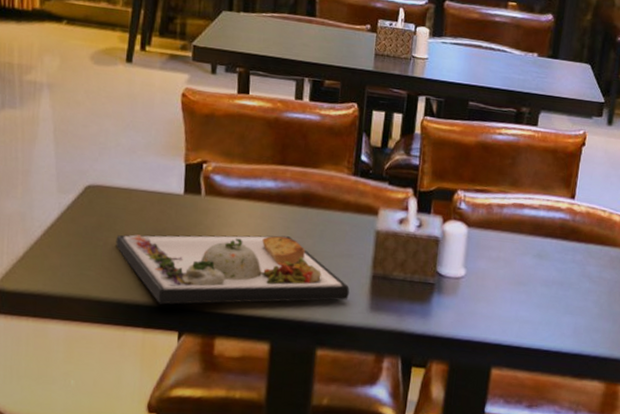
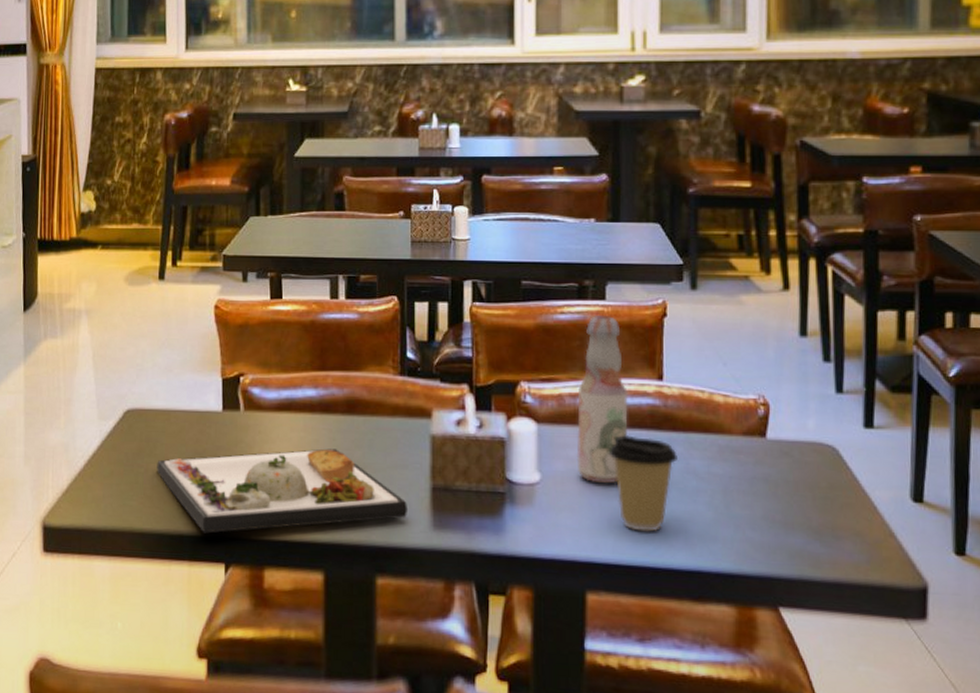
bottle: none [497,139,547,282] -> present [576,316,628,484]
coffee cup: none [524,242,578,322] -> present [610,435,678,532]

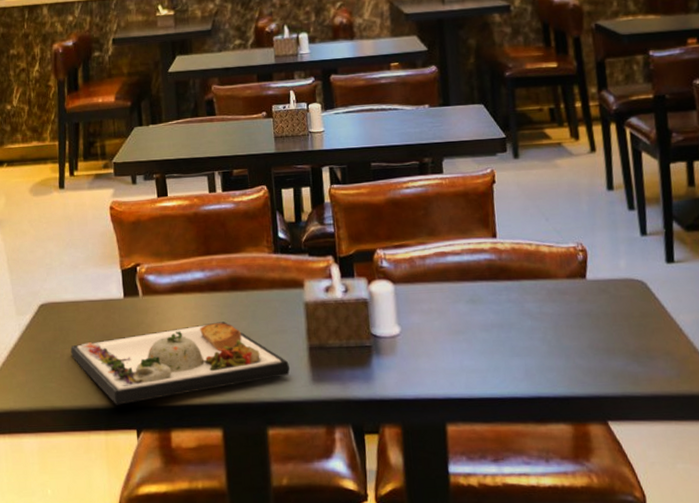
bottle: present [576,316,628,484] -> none [426,187,470,331]
coffee cup: present [610,435,678,532] -> none [456,287,514,368]

